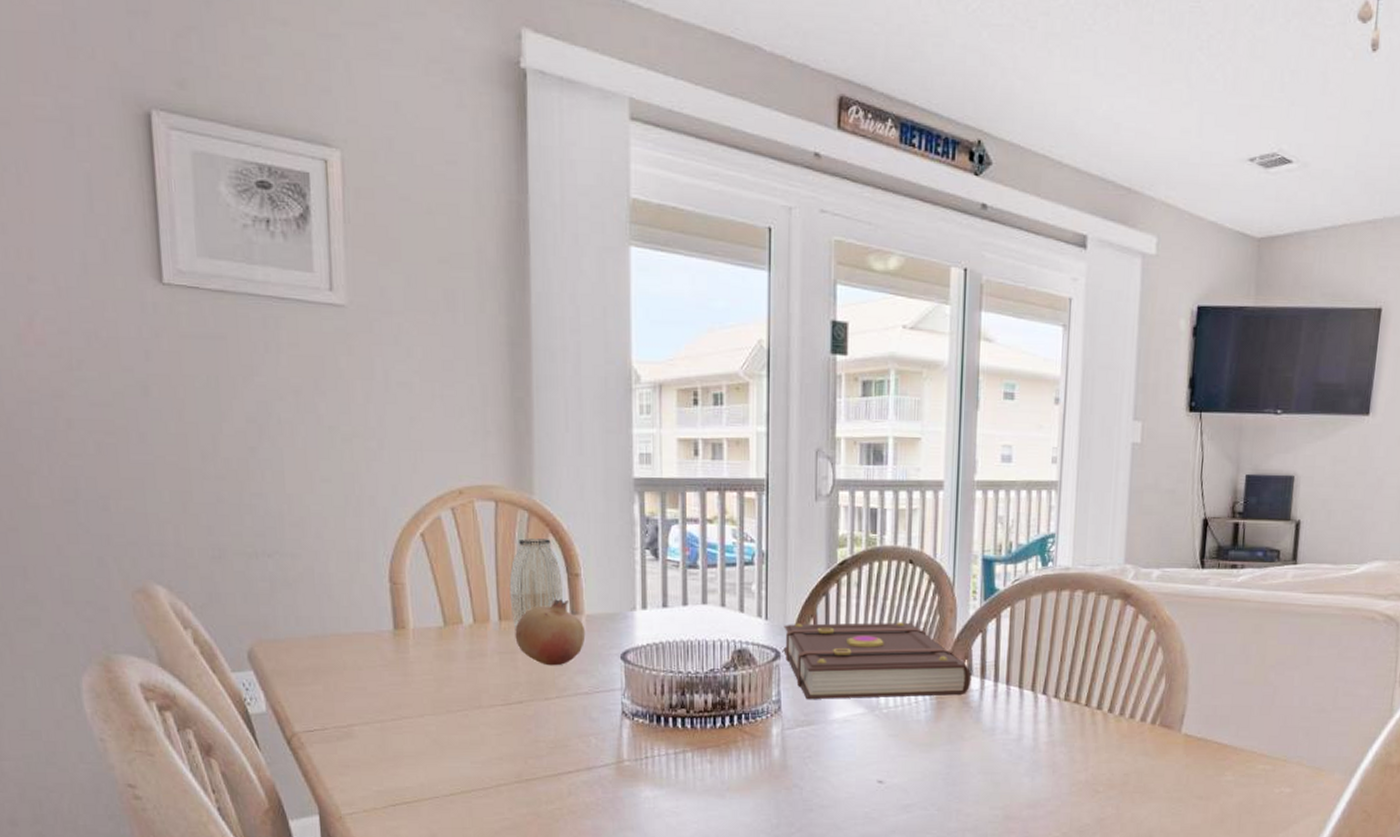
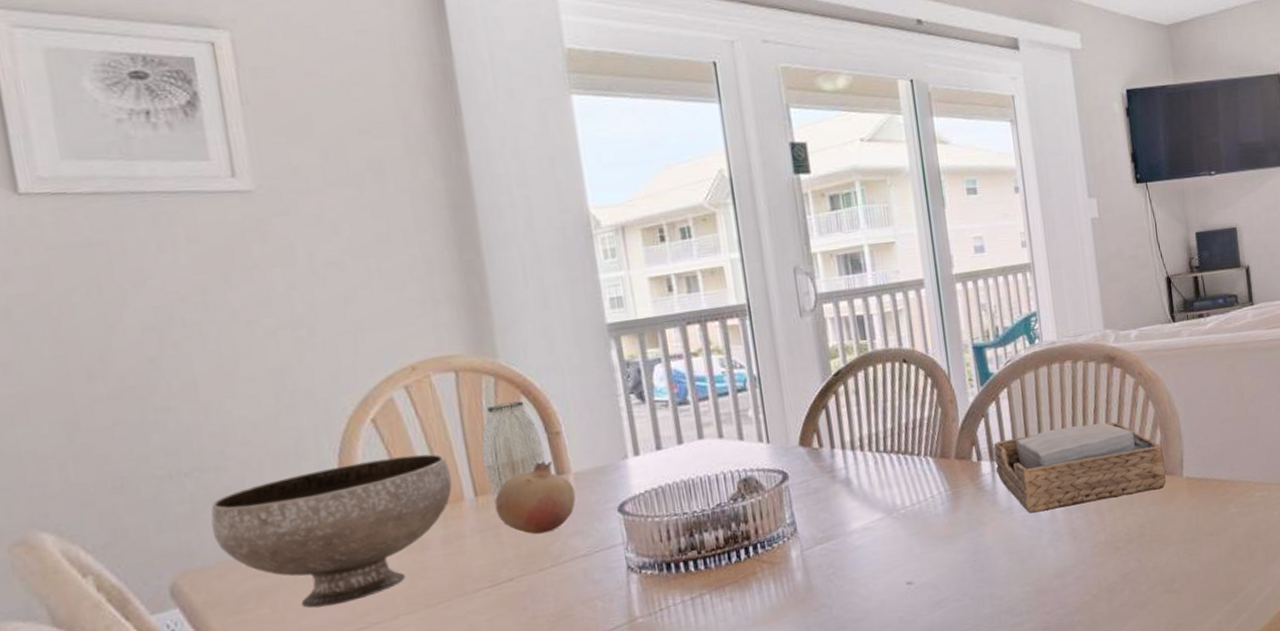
bowl: none [284,571,482,694] -> present [210,454,452,608]
book: present [783,622,971,699] -> none [787,420,982,515]
napkin holder: none [985,657,1165,740] -> present [993,421,1167,513]

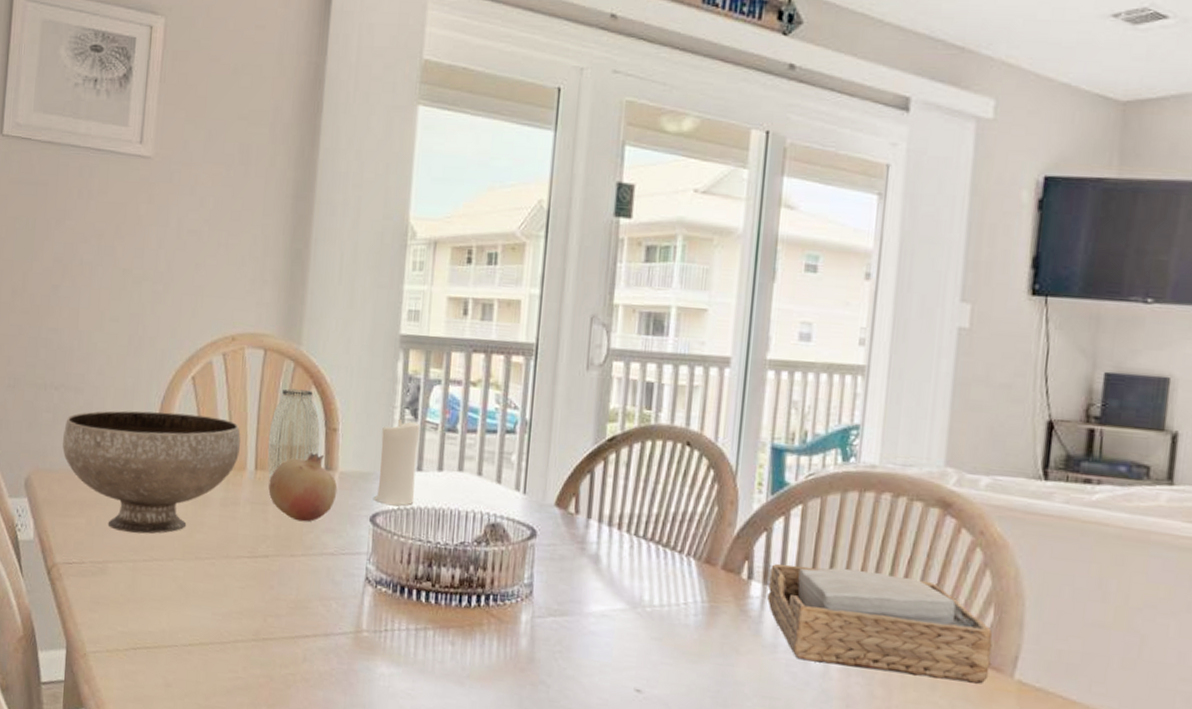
candle: none [610,404,661,492] -> present [372,418,421,507]

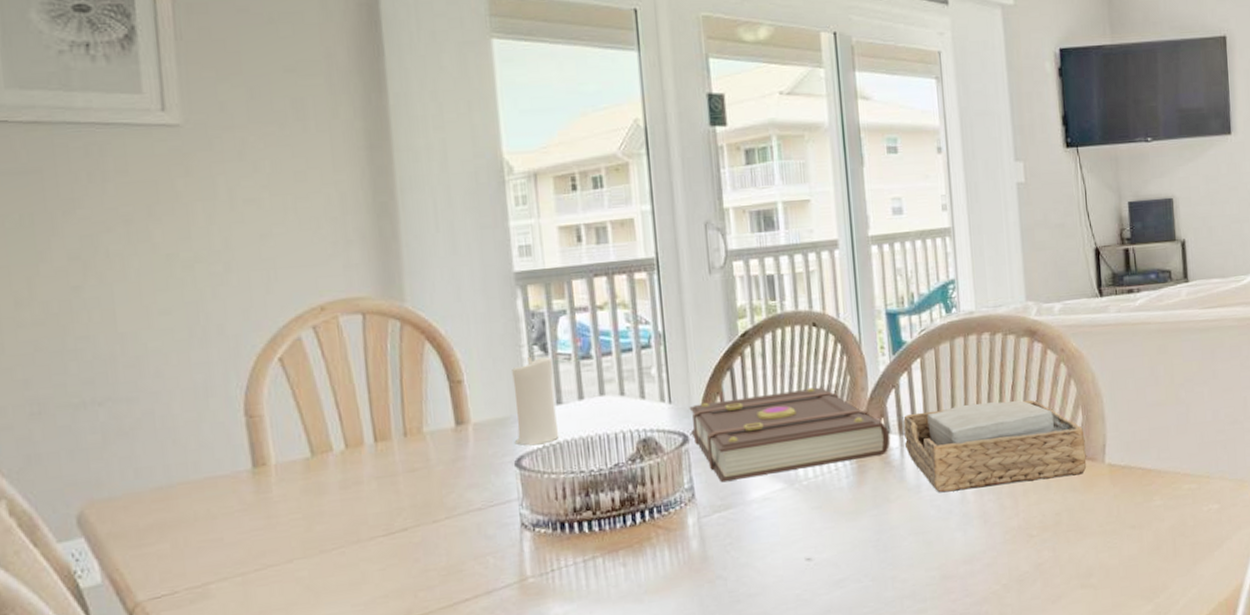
bowl: present [62,410,241,534] -> none [120,396,354,546]
vase: present [267,388,320,482] -> none [383,347,445,451]
fruit: present [268,451,338,522] -> none [393,408,474,485]
book: none [540,500,751,601] -> present [689,387,889,482]

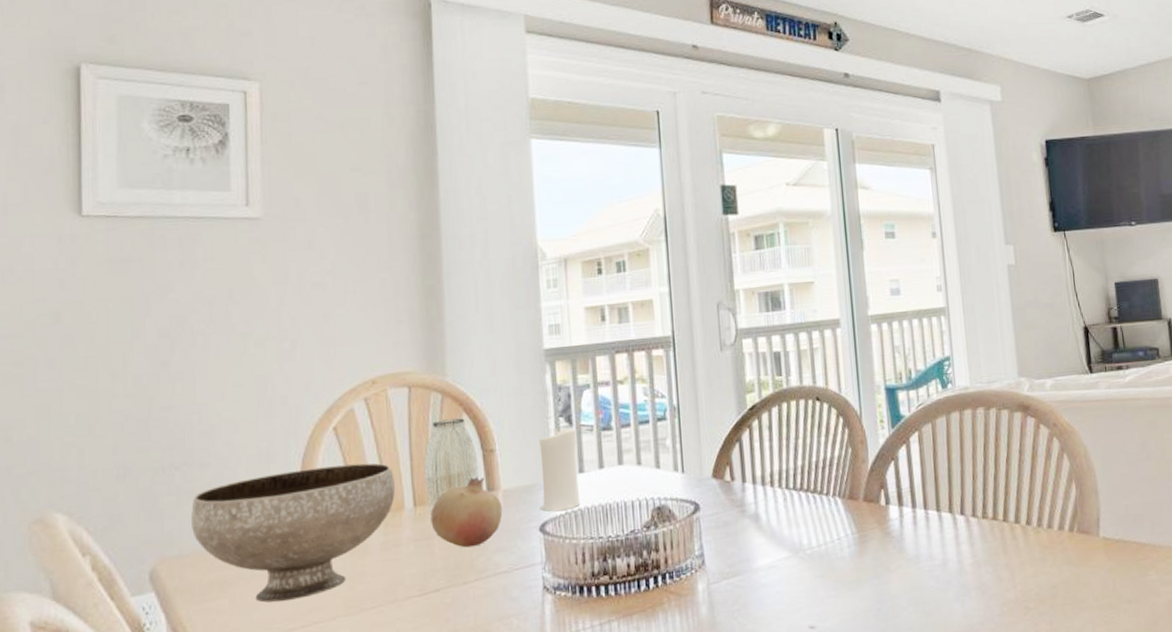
bowl: none [120,396,354,546] -> present [191,463,396,603]
vase: none [383,347,445,451] -> present [424,418,478,515]
fruit: none [393,408,474,485] -> present [430,476,503,548]
book: present [689,387,889,482] -> none [700,459,889,549]
napkin holder: present [903,399,1087,493] -> none [902,473,1082,564]

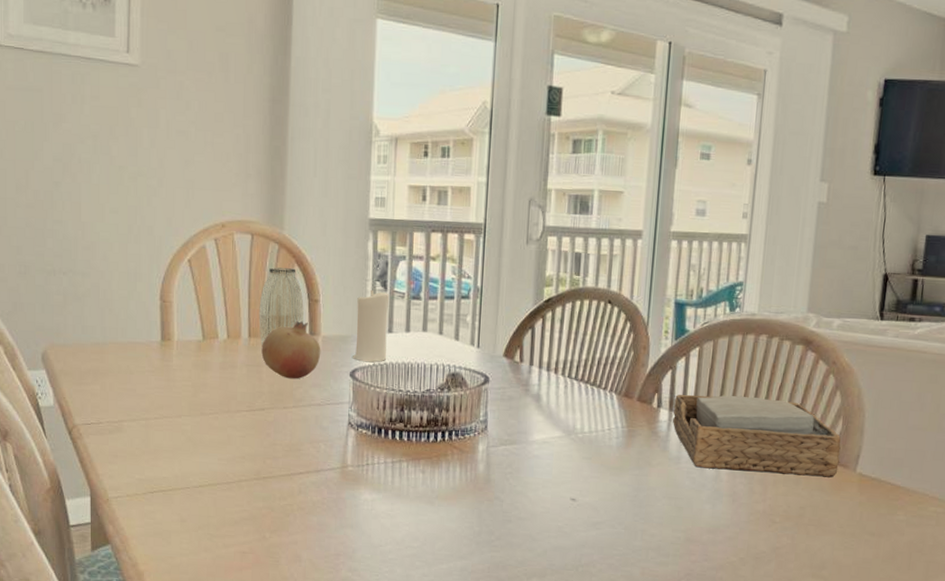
bowl: present [191,463,396,603] -> none [74,290,235,396]
napkin holder: none [902,473,1082,564] -> present [673,394,841,478]

